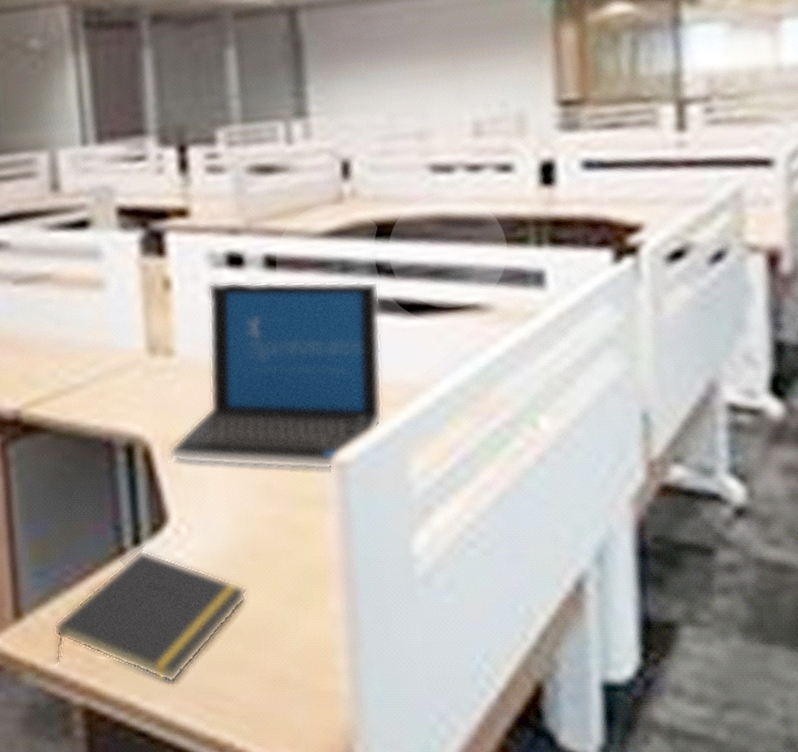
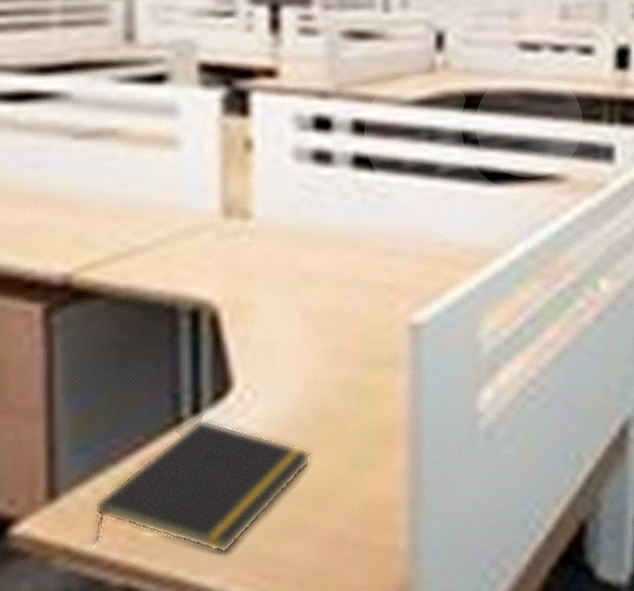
laptop: present [168,281,383,470] -> none [238,145,464,332]

